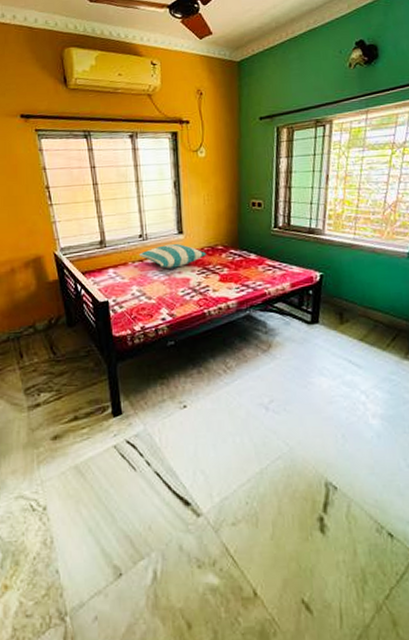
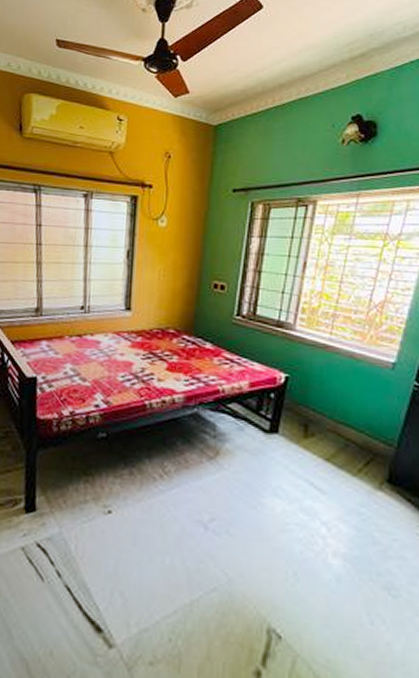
pillow: present [139,243,206,268] -> none [78,320,155,349]

